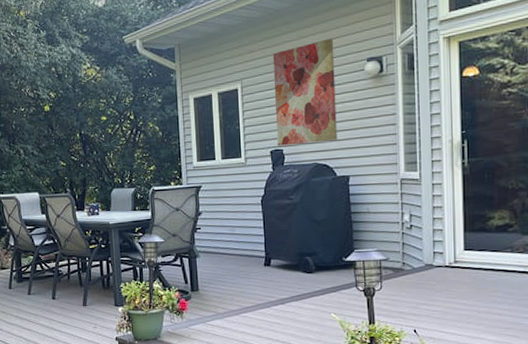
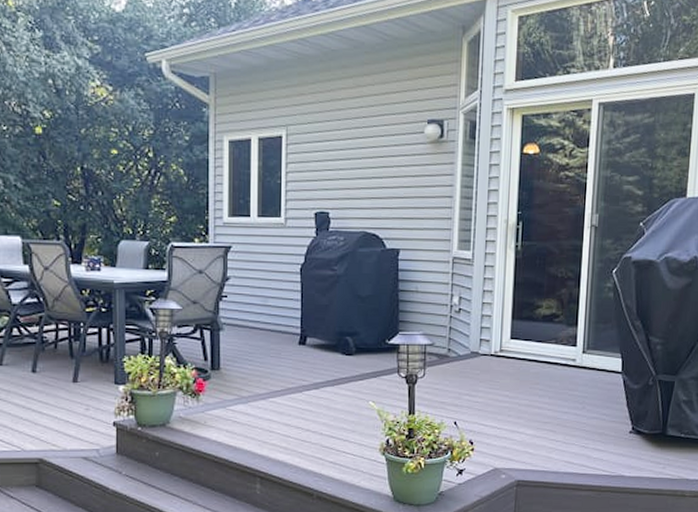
wall art: present [272,39,337,146] -> none [323,92,393,209]

